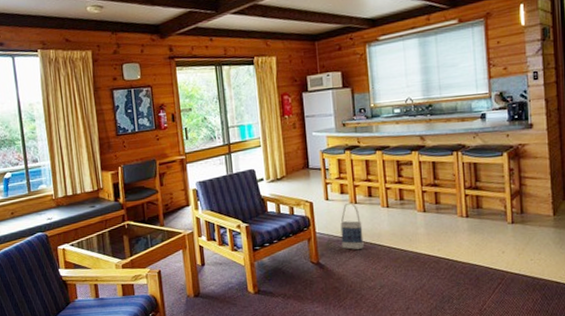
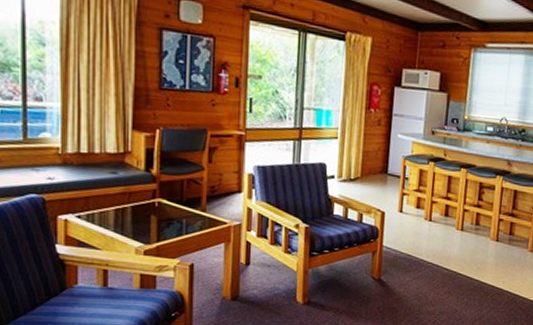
bag: present [340,202,364,250] -> none [408,218,433,270]

